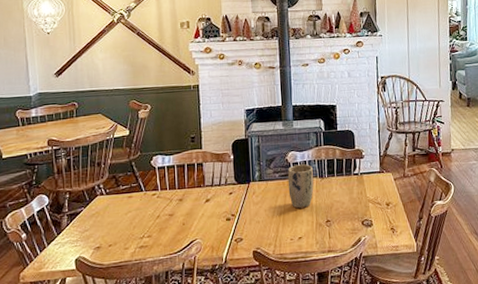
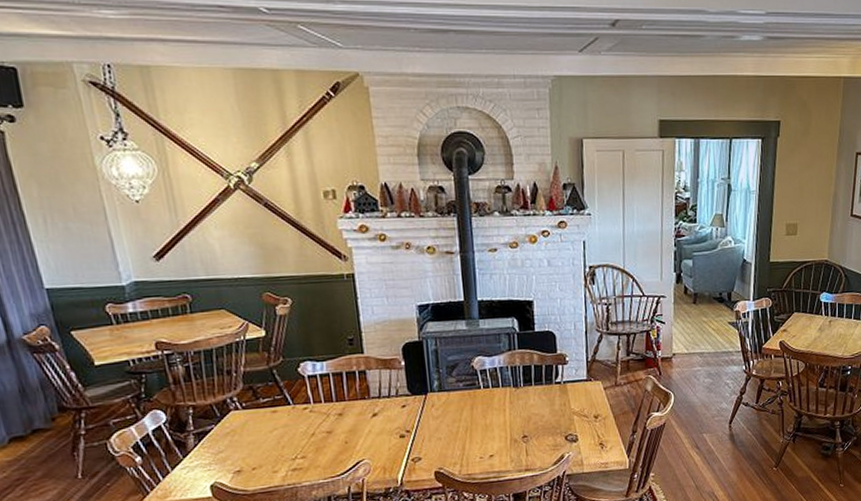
plant pot: present [287,164,314,209] -> none [474,371,507,423]

